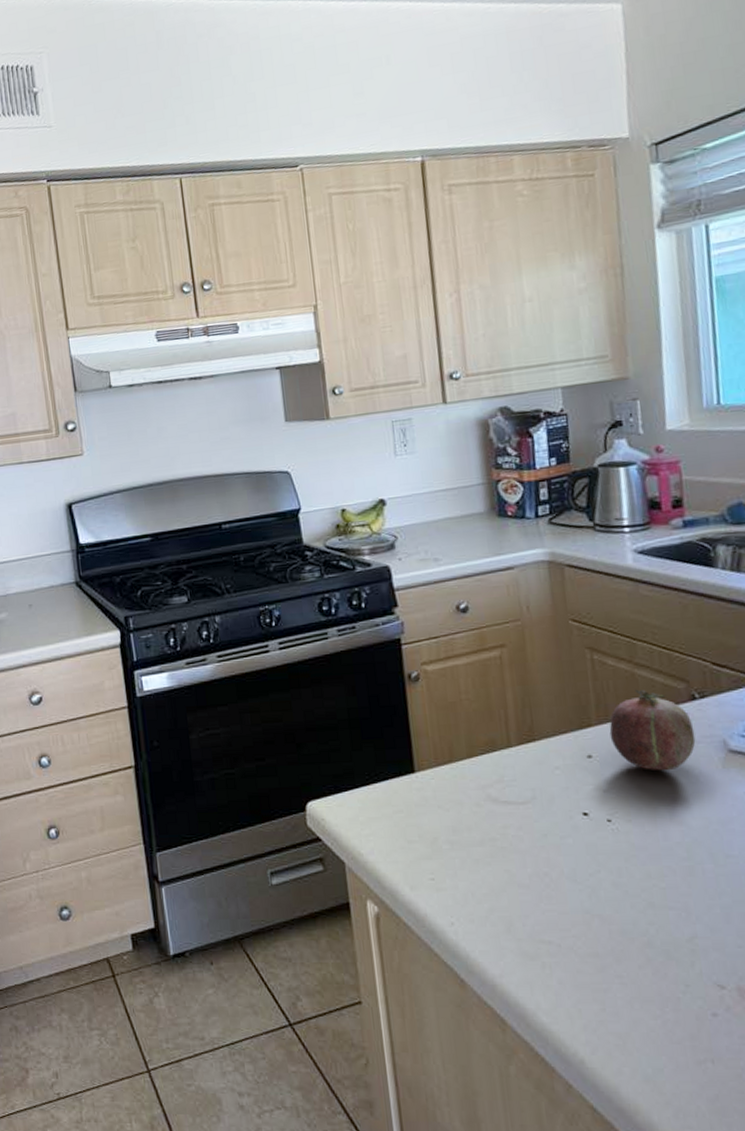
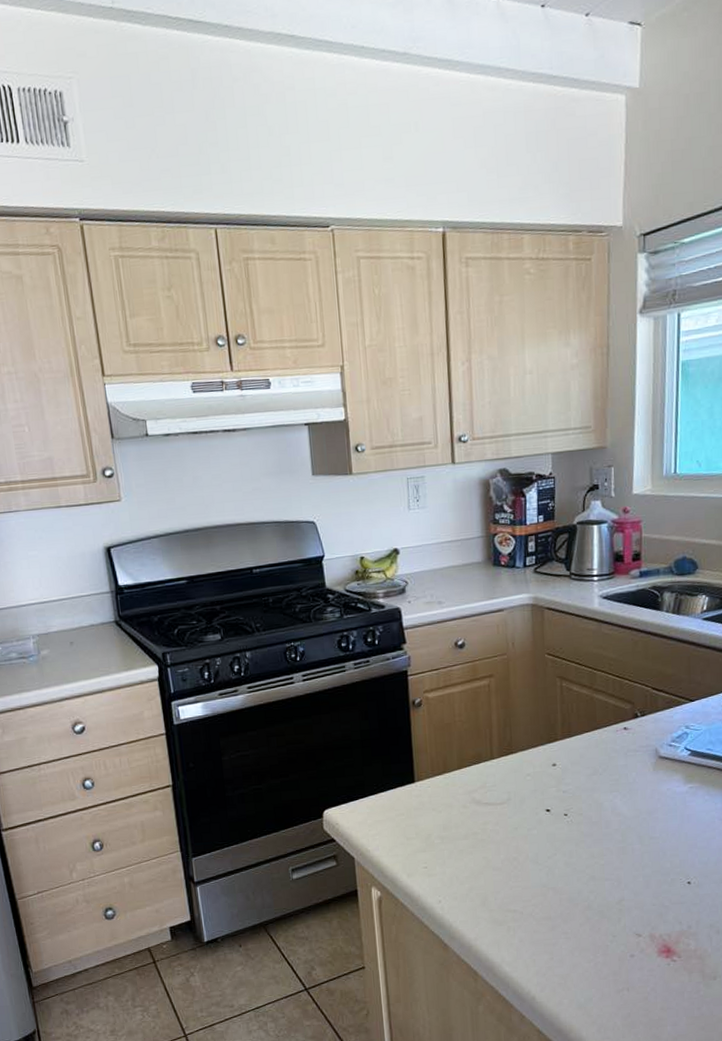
fruit: present [609,689,696,771] -> none [571,710,635,775]

